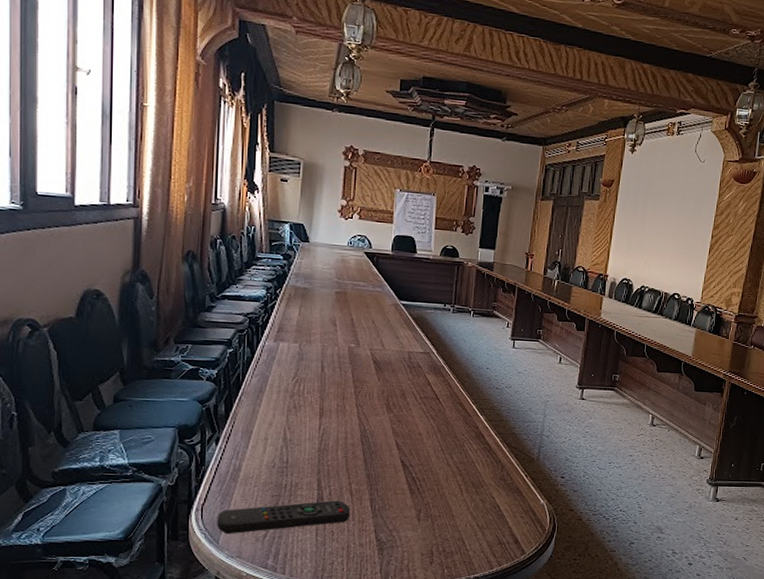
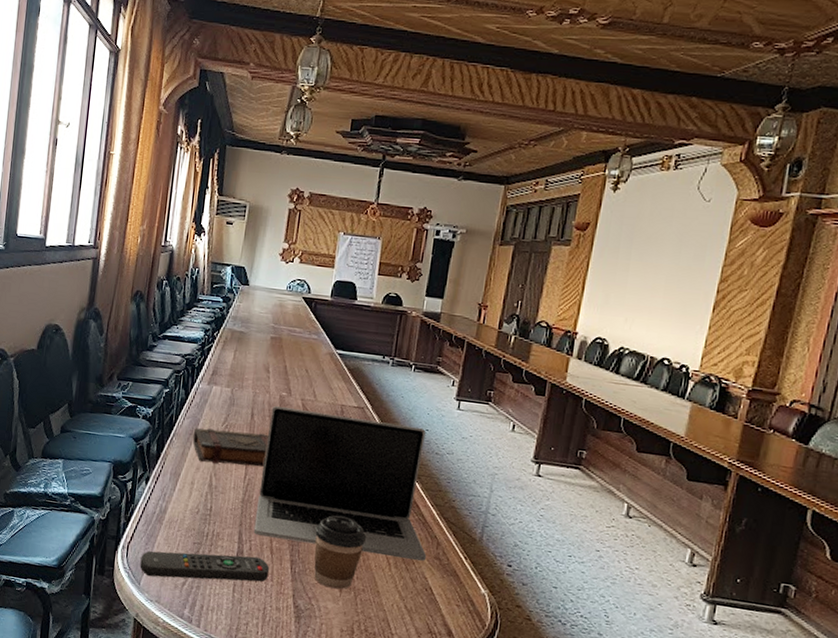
book: none [262,384,341,417] -> present [192,428,270,467]
laptop: none [332,357,493,484] -> present [253,405,427,561]
coffee cup: none [391,452,440,519] -> present [314,515,367,590]

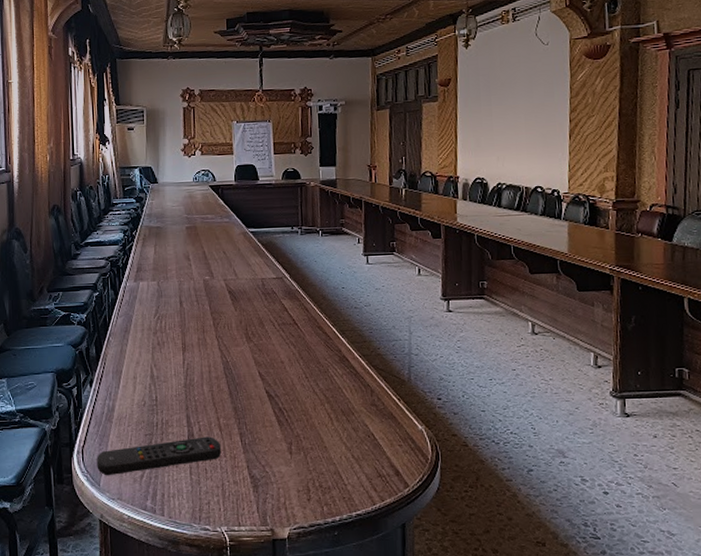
book: present [192,428,270,467] -> none [128,318,200,355]
laptop: present [253,405,427,561] -> none [198,287,364,415]
coffee cup: present [314,515,367,590] -> none [257,382,306,453]

